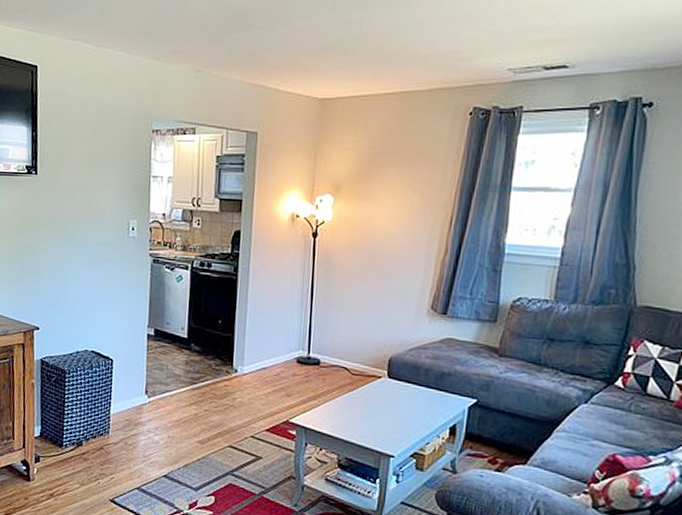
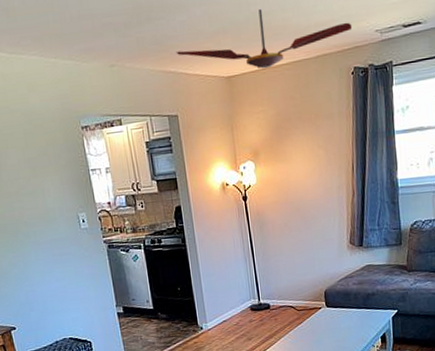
ceiling fan: none [269,29,480,95] -> present [176,8,353,69]

